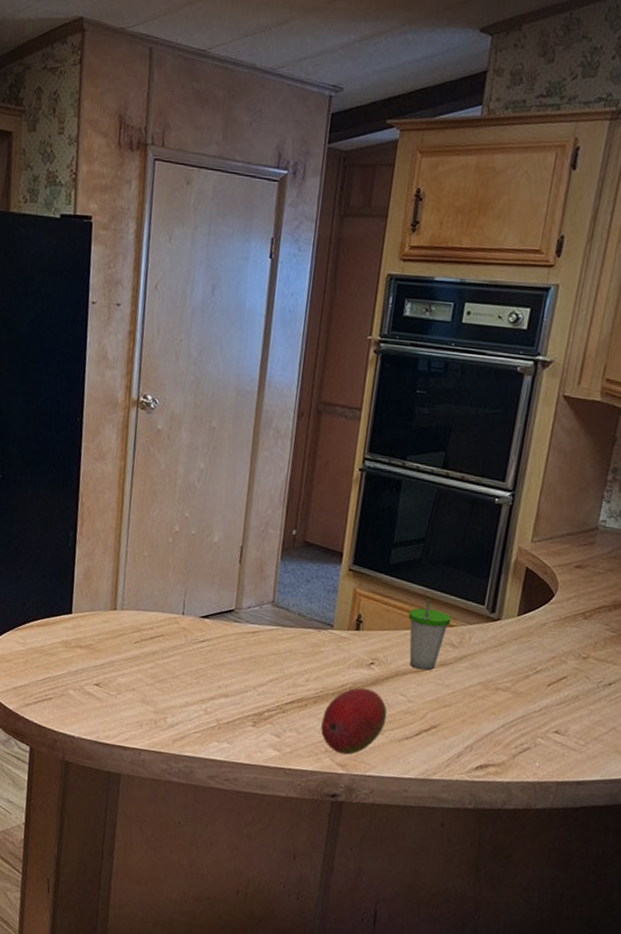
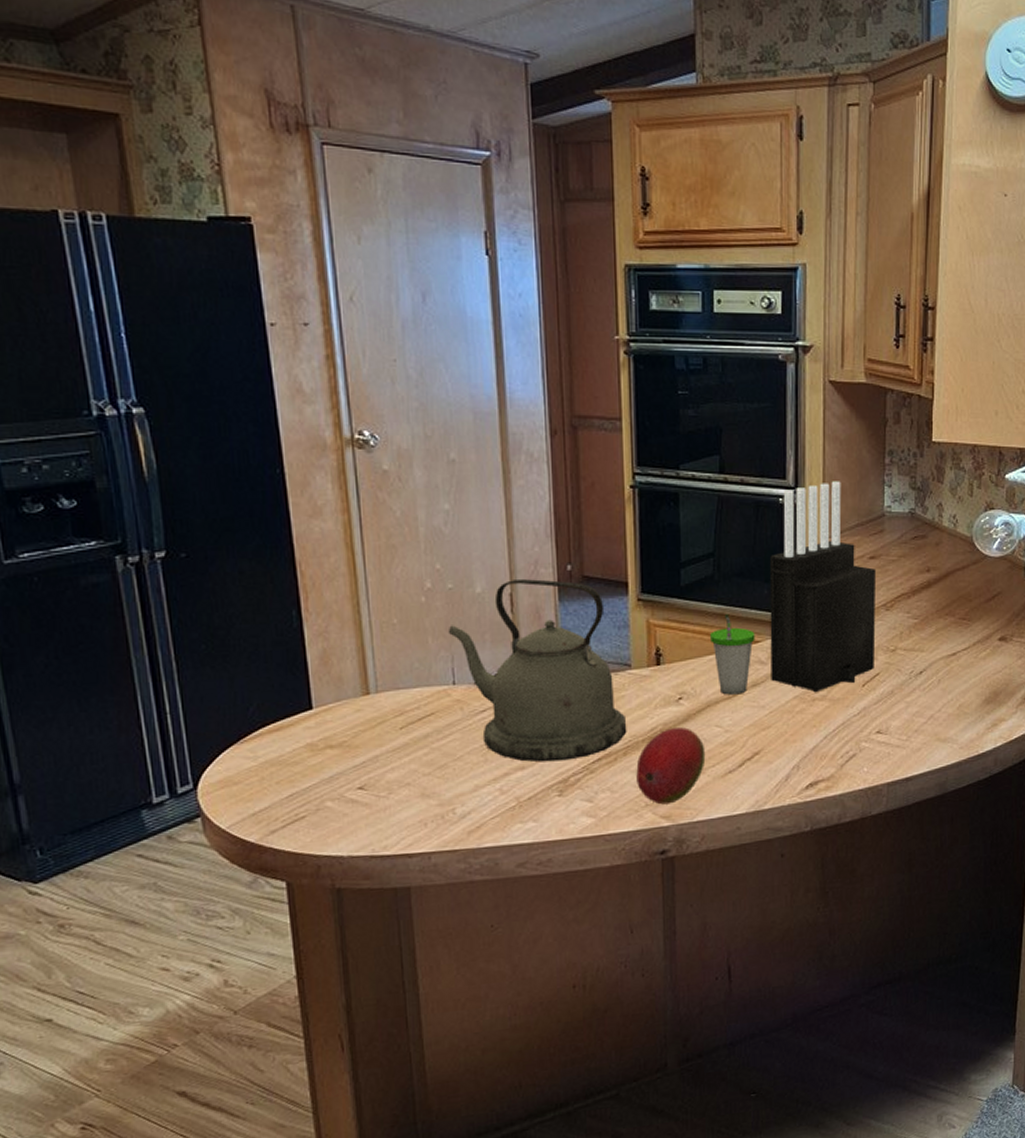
kettle: none [185,535,321,698] -> present [448,579,627,762]
knife block: none [459,489,581,683] -> present [769,481,877,692]

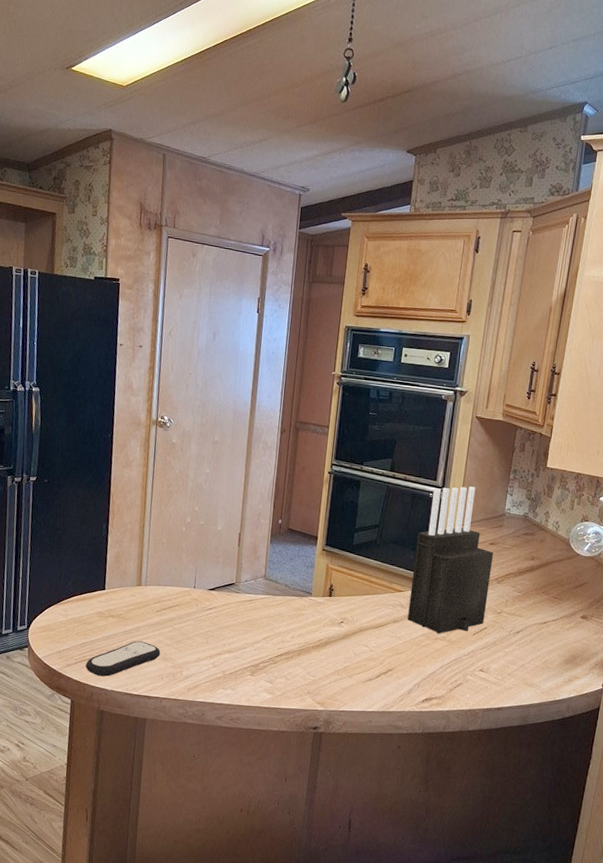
remote control: none [301,775,417,839] -> present [86,640,161,677]
kettle: present [448,579,627,762] -> none [196,524,303,652]
fruit: present [636,727,706,805] -> none [304,642,355,695]
cup: present [710,614,755,695] -> none [368,568,401,626]

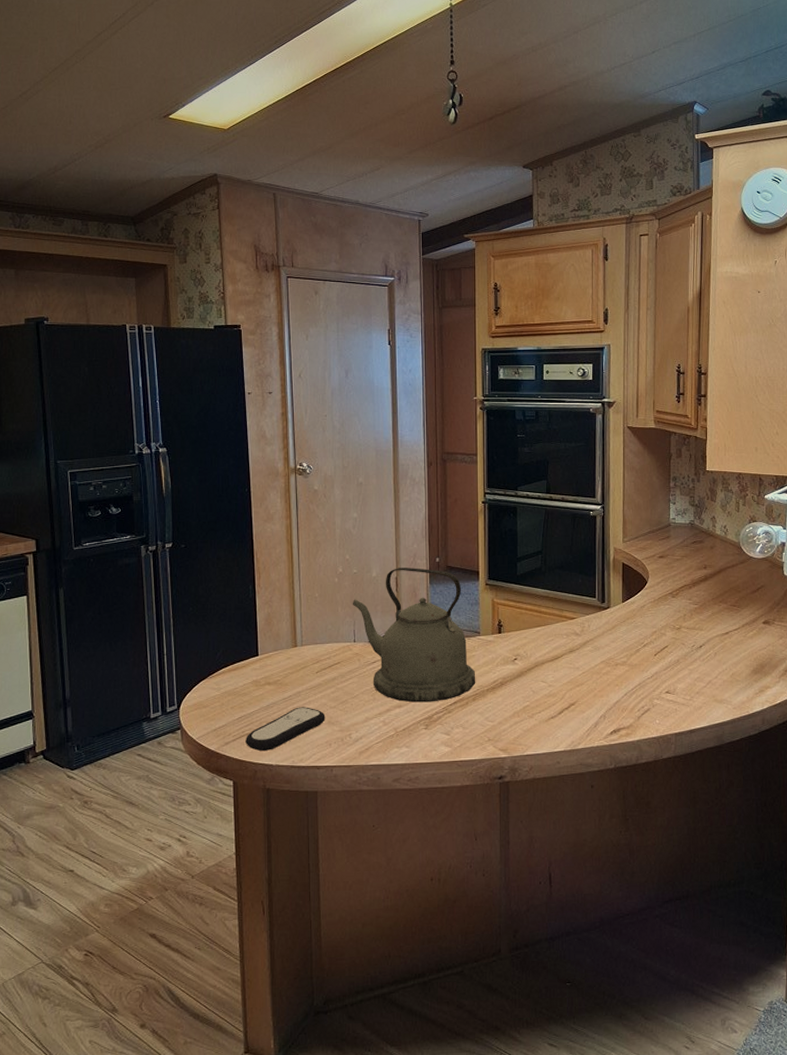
kettle: none [196,524,303,652] -> present [352,568,476,703]
knife block: present [407,486,494,634] -> none [583,499,665,658]

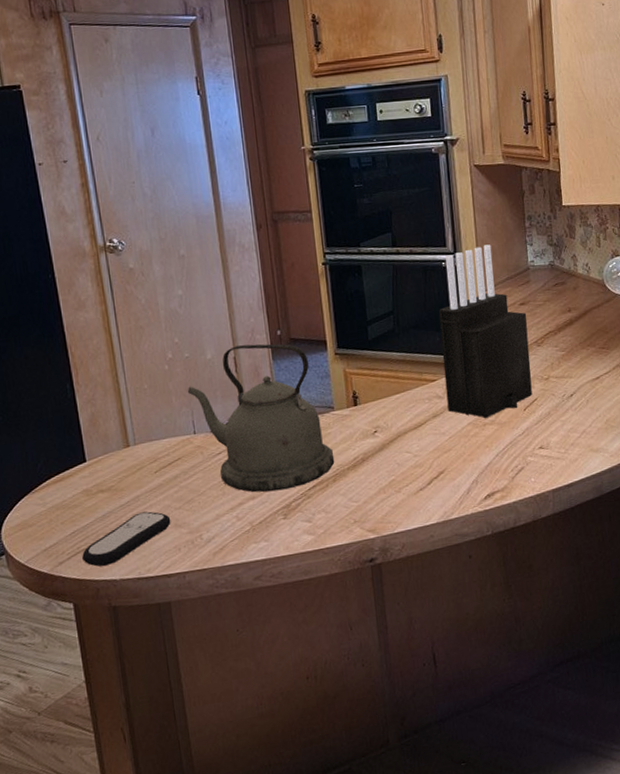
knife block: none [583,499,665,658] -> present [438,244,533,418]

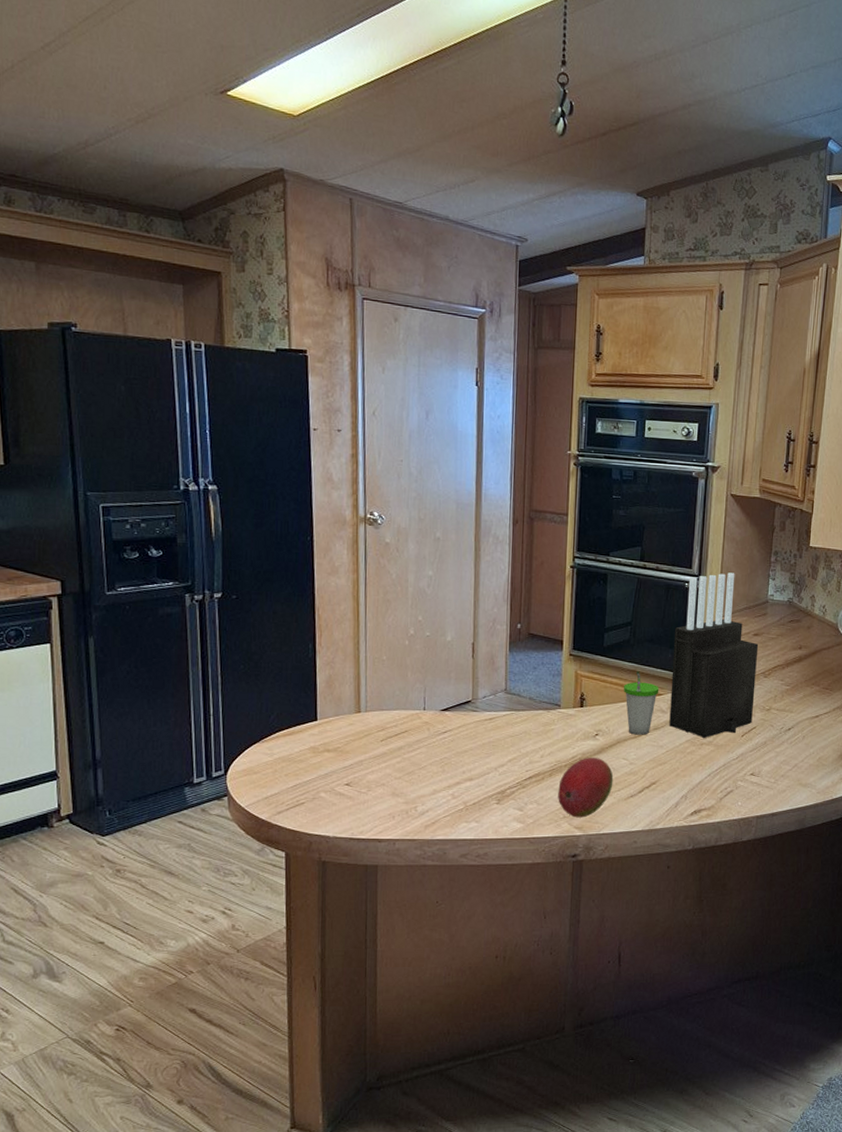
remote control: present [82,511,171,566] -> none [300,776,390,821]
kettle: present [187,344,335,493] -> none [423,632,554,776]
fruit: none [344,455,400,521] -> present [558,758,614,818]
cup: none [396,360,433,426] -> present [624,671,659,735]

